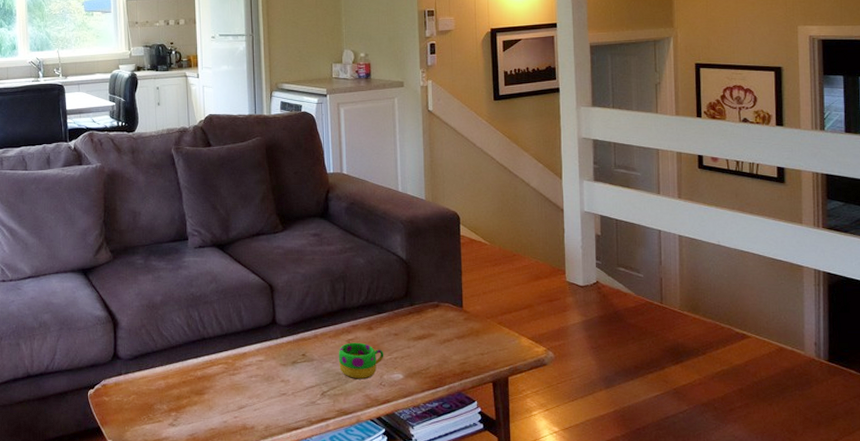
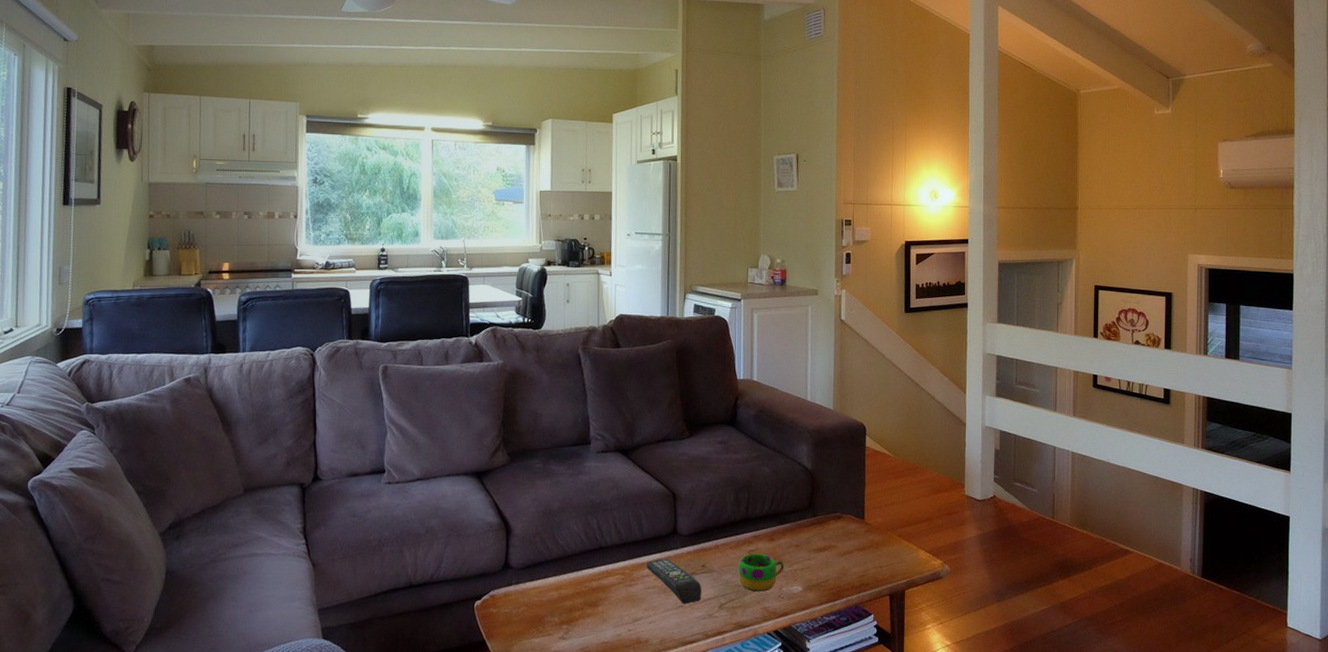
remote control: none [248,348,304,392] -> present [646,558,702,604]

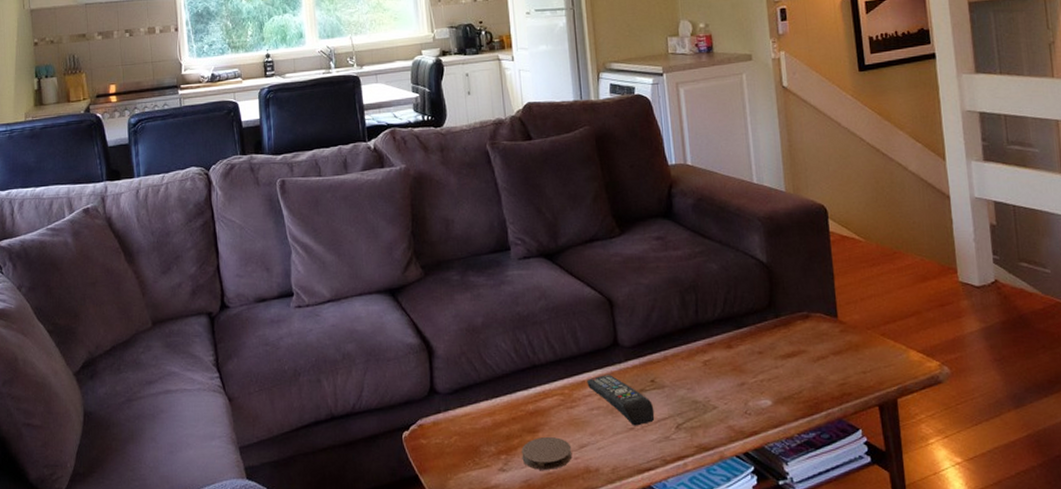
coaster: none [581,610,627,639] -> present [521,436,572,470]
mug: present [738,553,785,592] -> none [693,363,748,408]

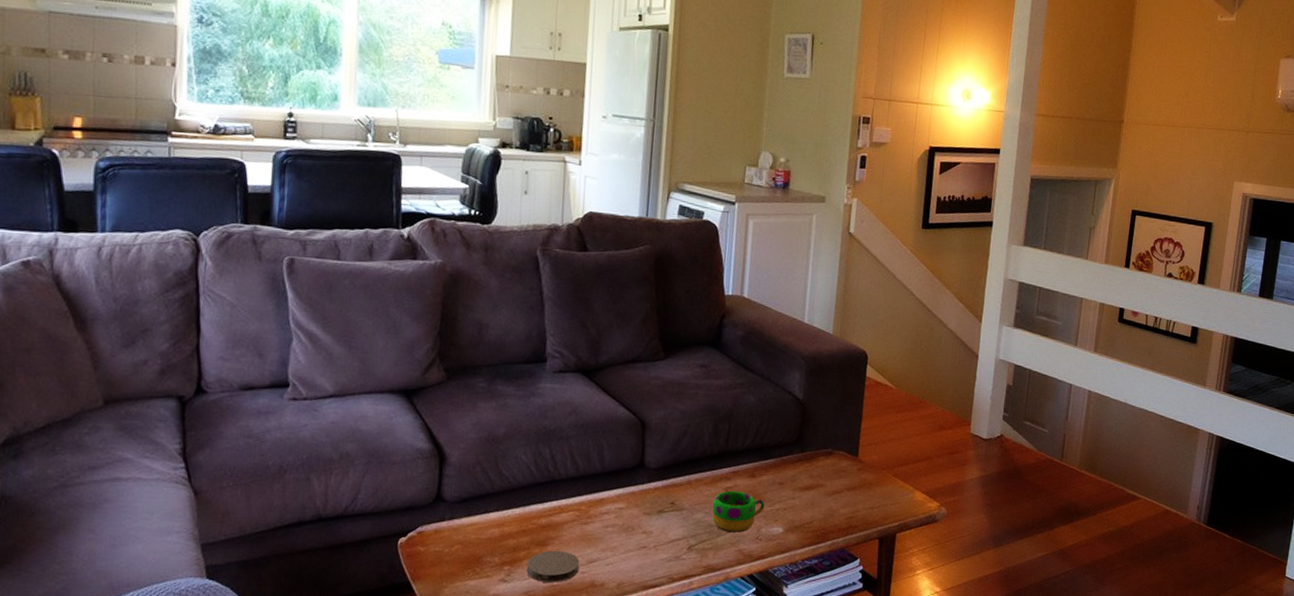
remote control: present [587,375,655,426] -> none [605,494,670,545]
mug: none [693,363,748,408] -> present [712,490,765,533]

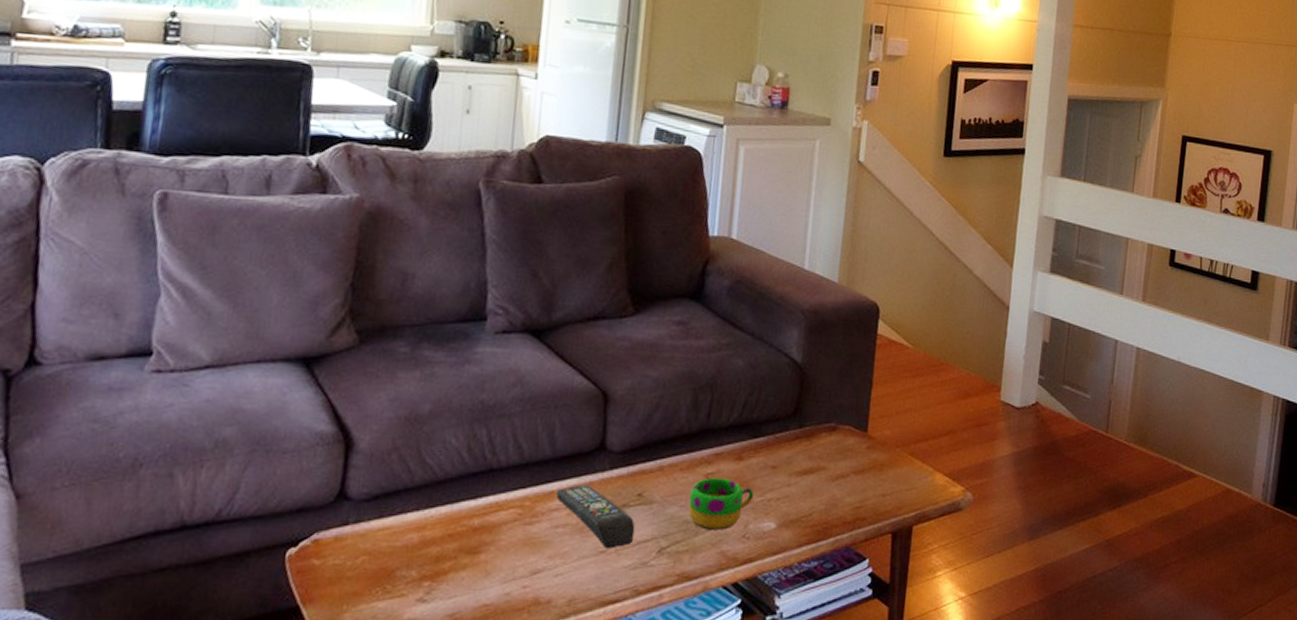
coaster: present [526,550,580,582] -> none [451,559,521,601]
remote control: none [605,494,670,545] -> present [556,485,635,549]

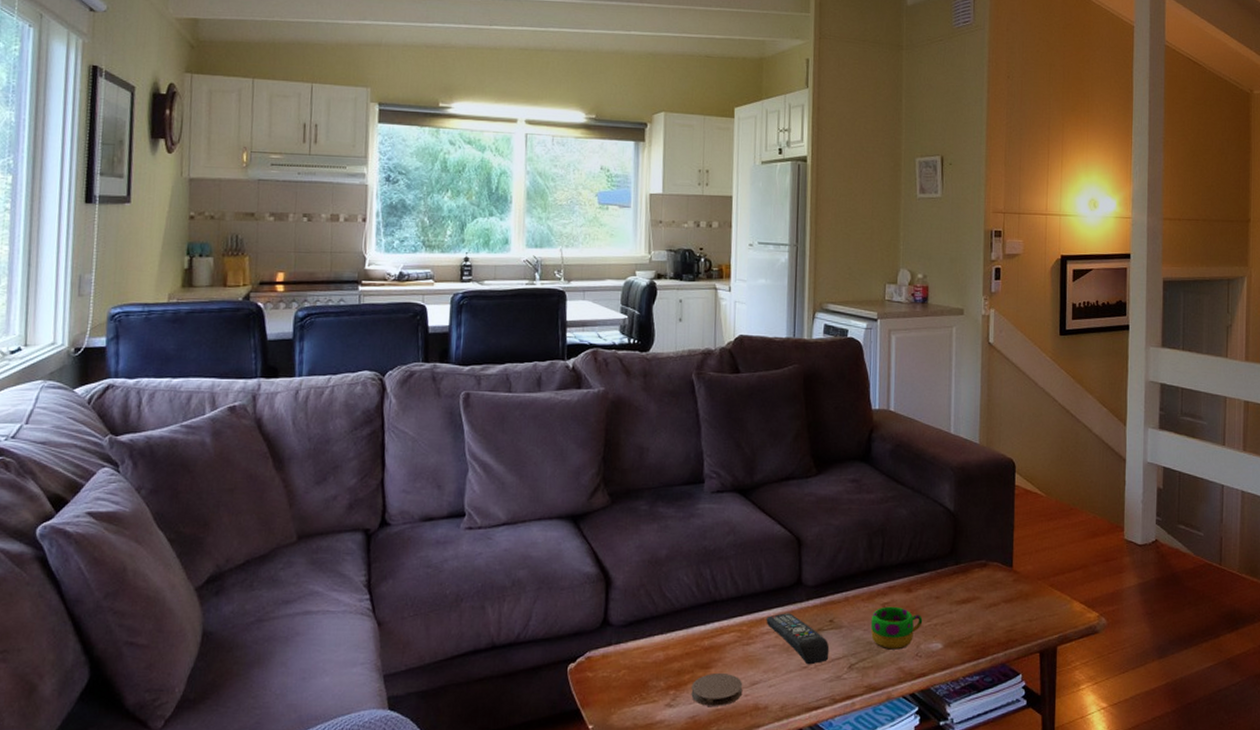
coaster: none [451,559,521,601] -> present [691,672,743,706]

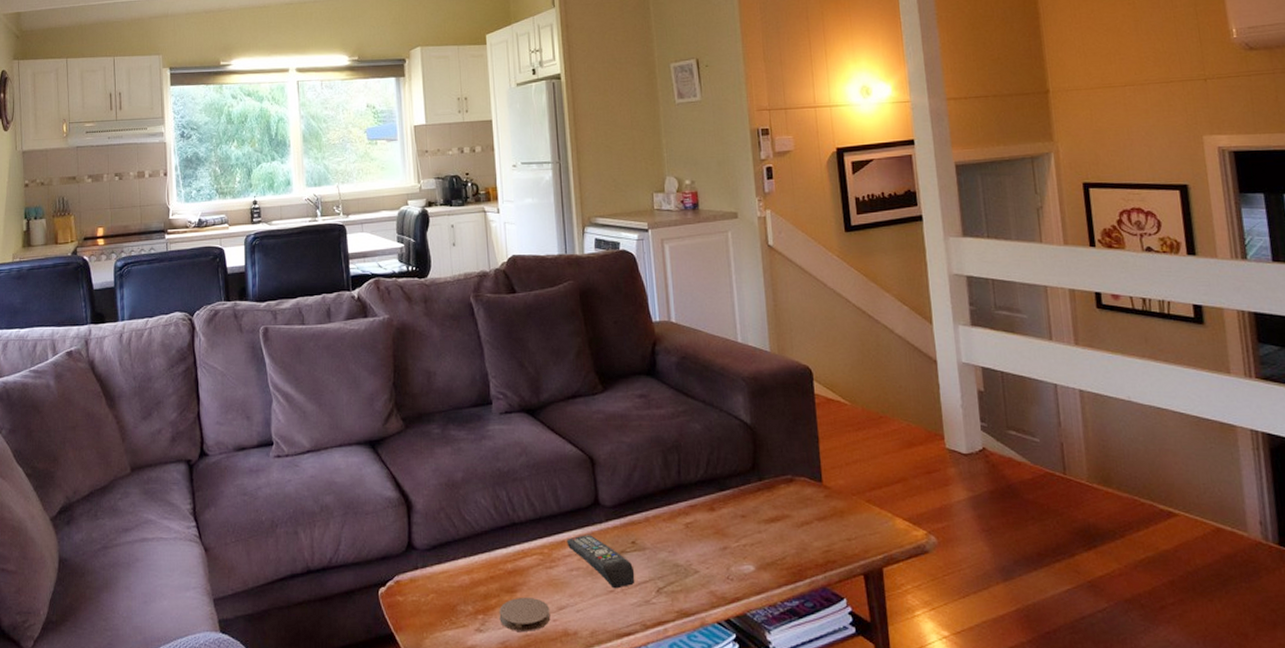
mug: present [870,606,923,650] -> none [674,526,730,572]

